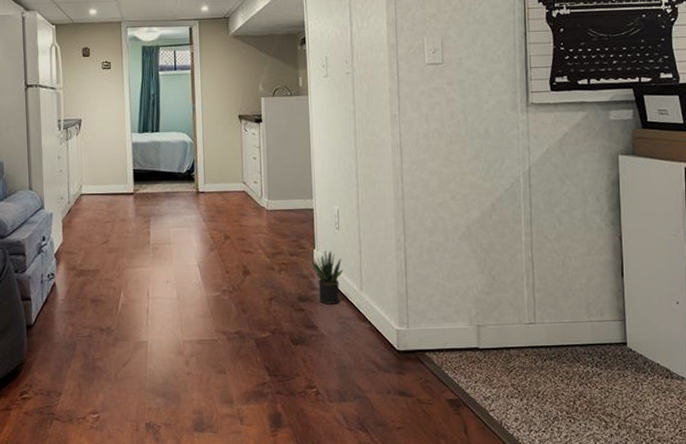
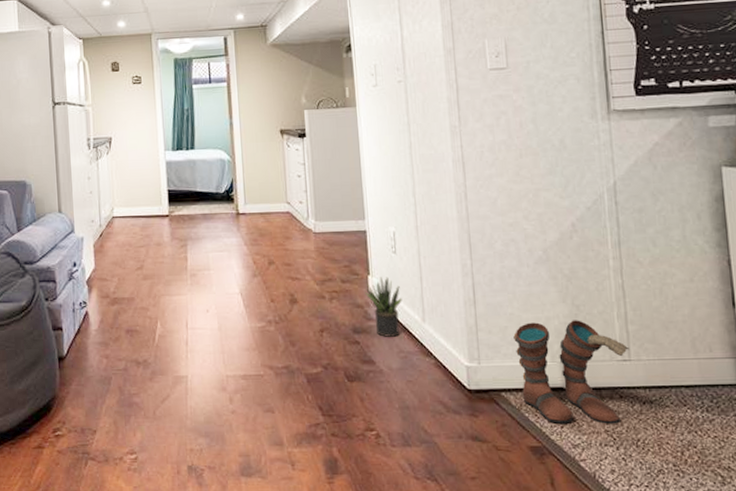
boots: none [438,288,535,379] -> present [513,320,630,424]

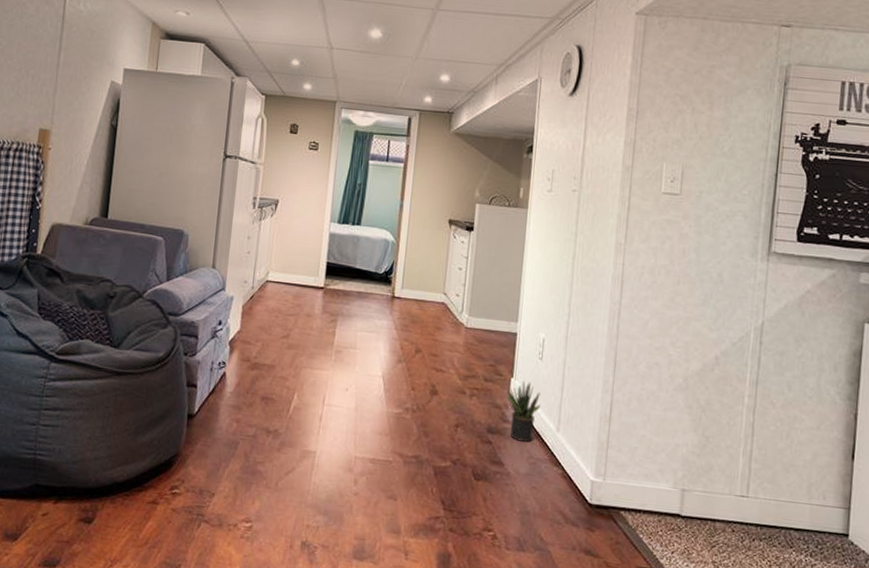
boots: present [513,320,630,424] -> none [640,446,749,556]

